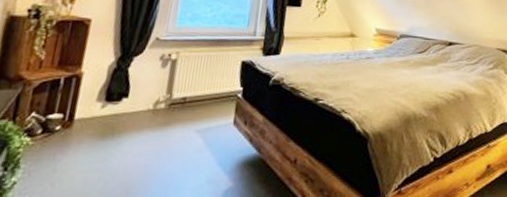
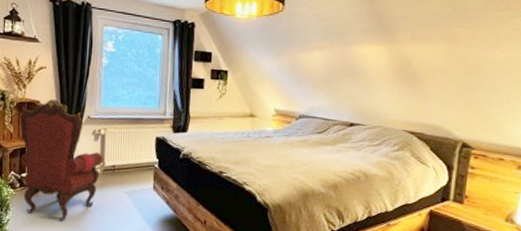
armchair: none [45,16,172,177] -> present [20,99,103,221]

